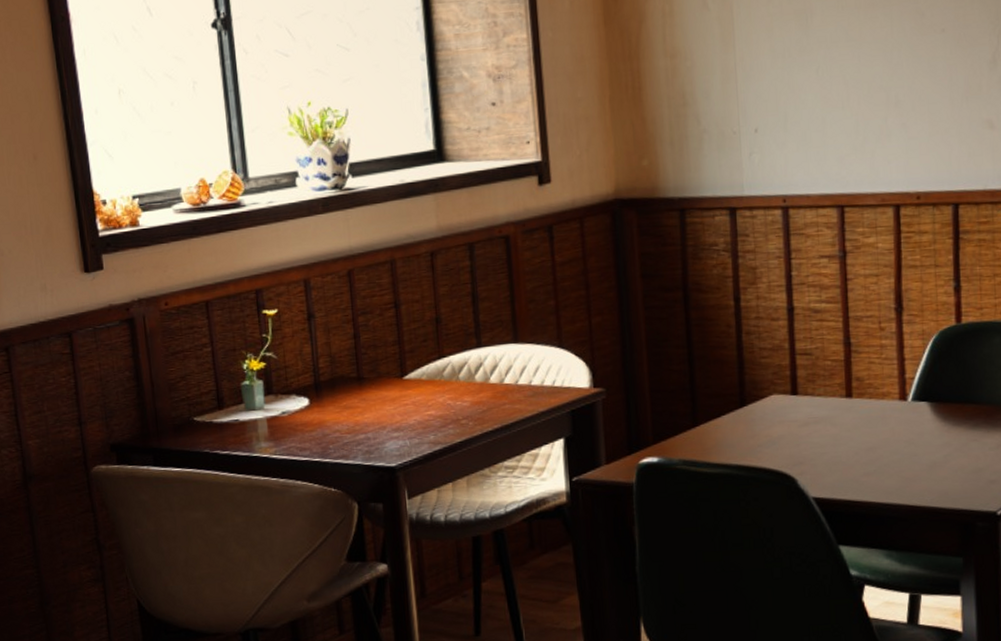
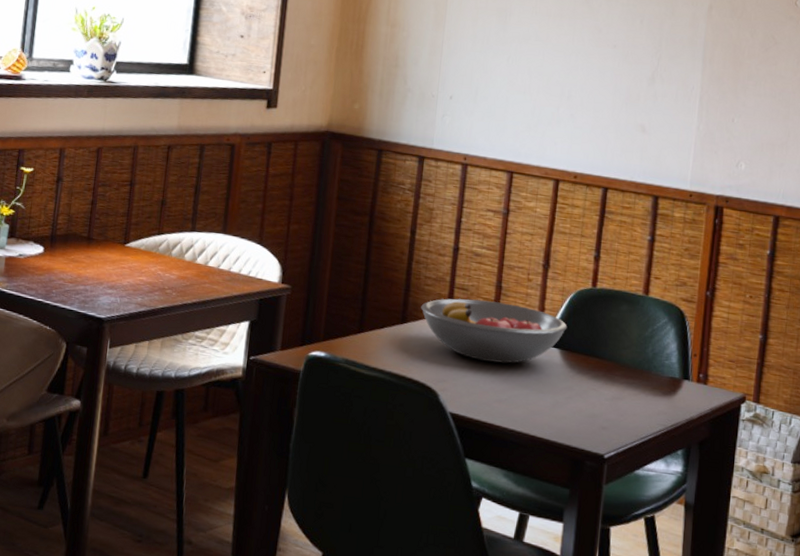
fruit bowl: none [760,361,934,432] -> present [421,298,567,364]

